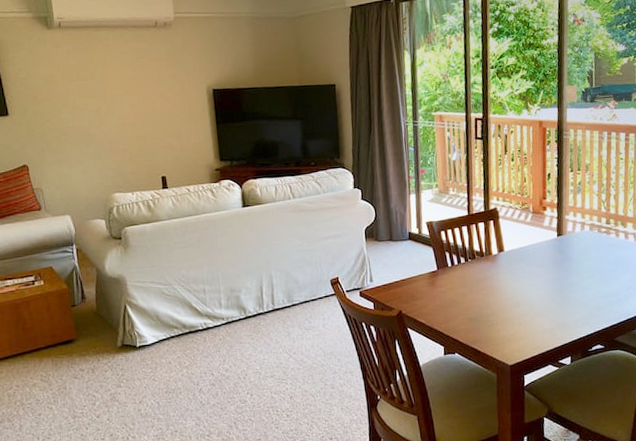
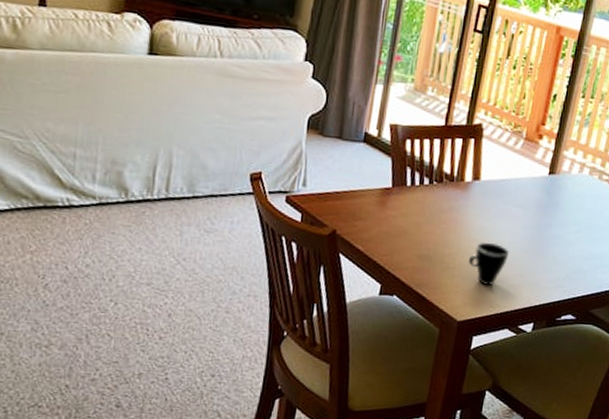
cup: none [507,298,539,333] -> present [468,243,509,287]

